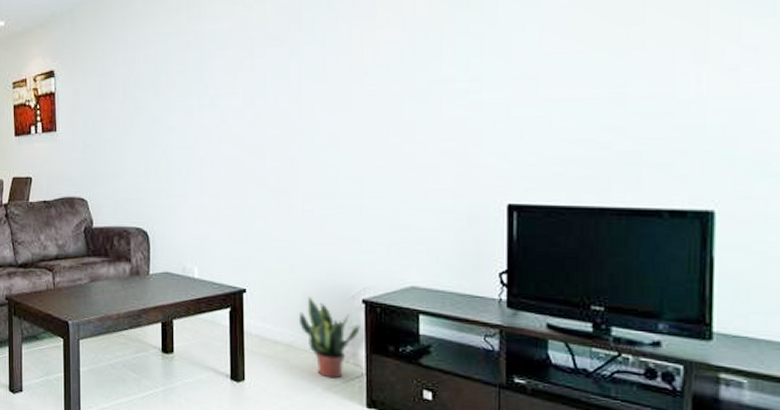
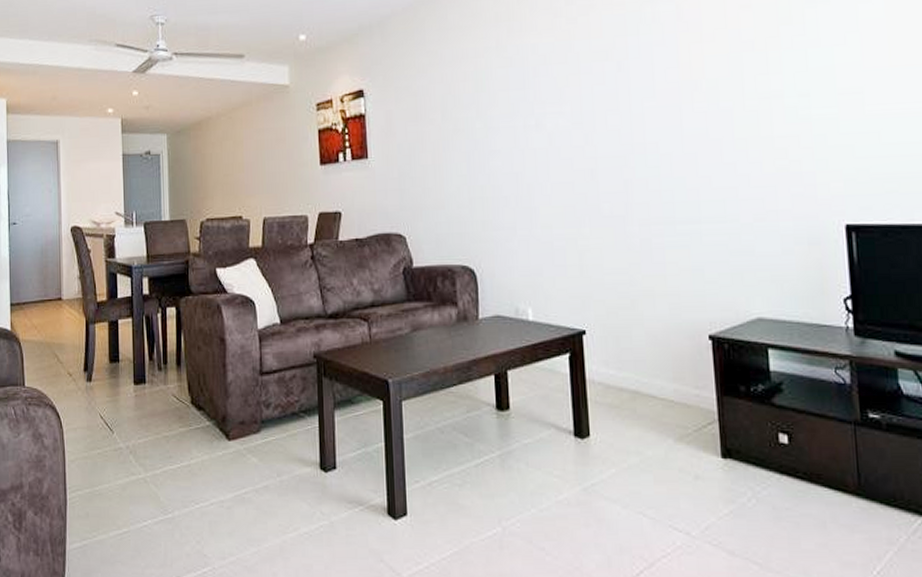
potted plant: present [298,296,360,379] -> none [643,335,709,427]

